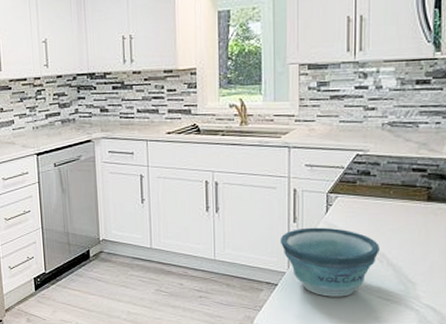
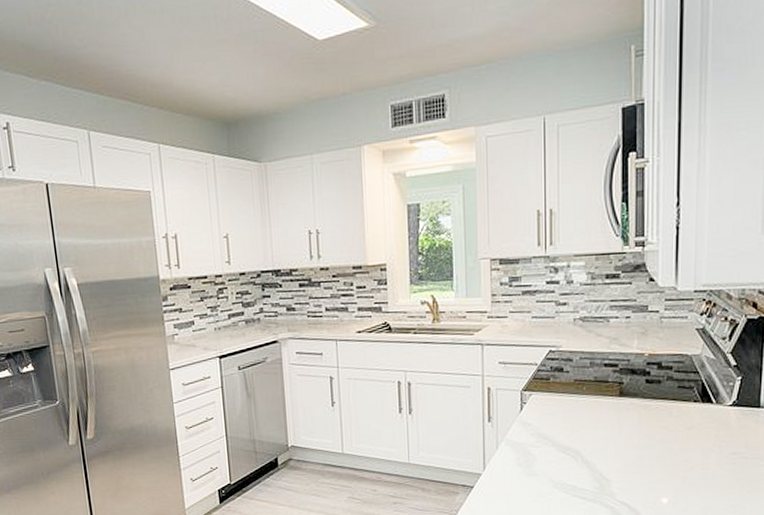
bowl: present [280,227,380,297] -> none [474,426,574,498]

